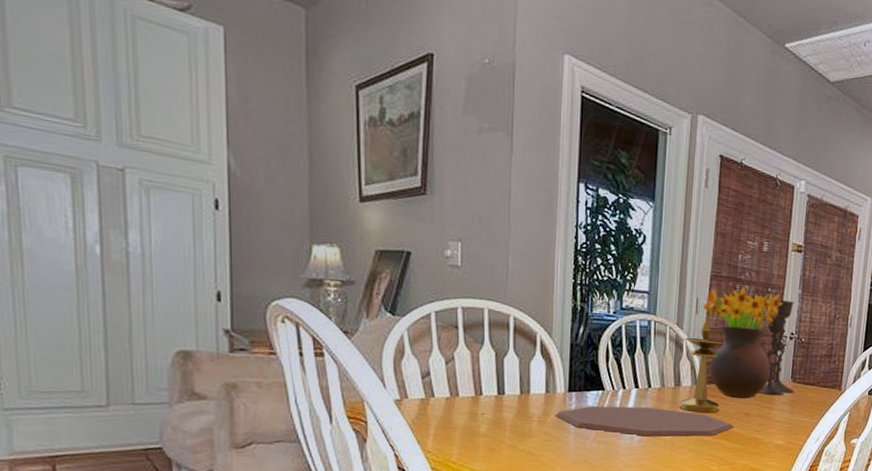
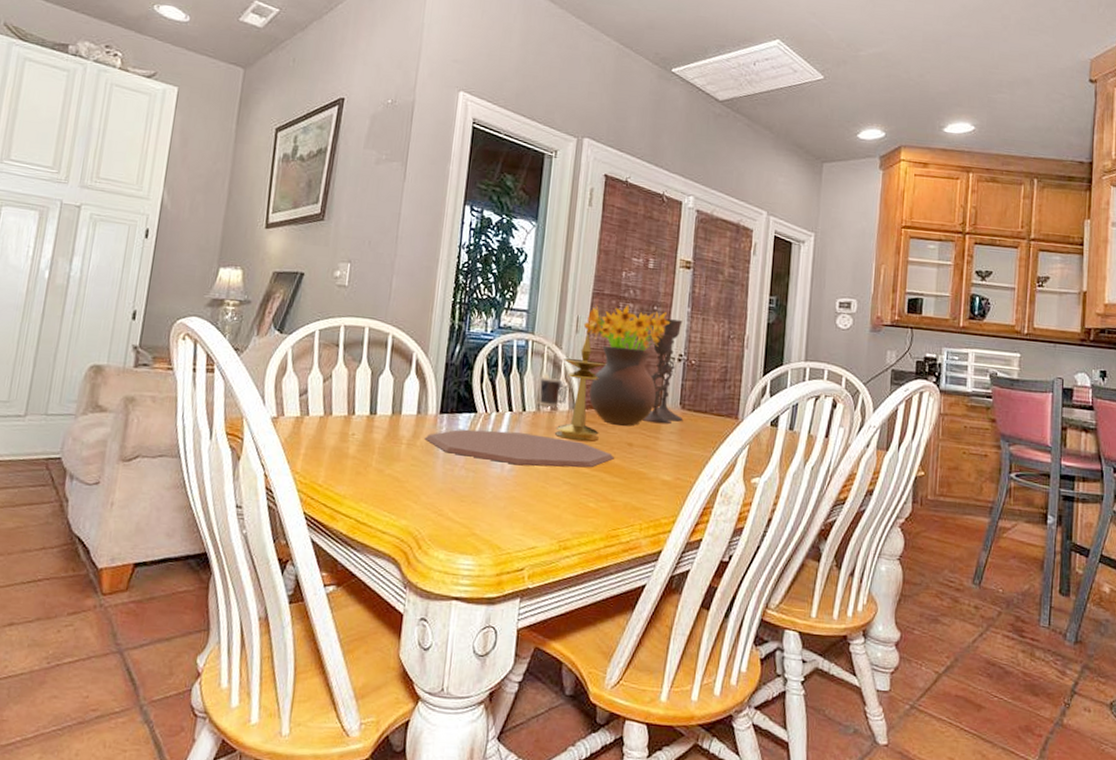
mug: none [663,355,690,384] -> present [538,376,568,408]

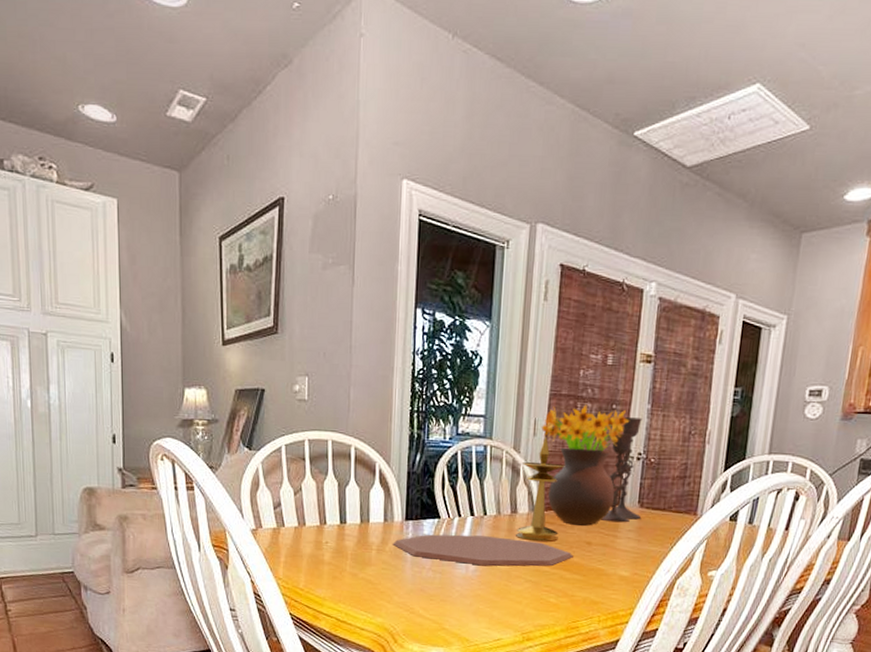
mug: present [538,376,568,408] -> none [499,481,527,511]

